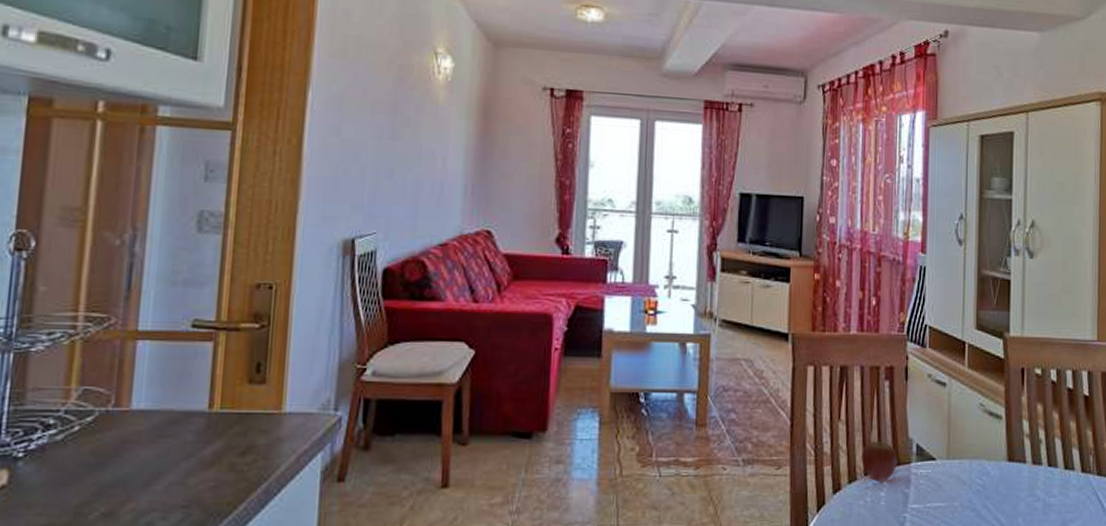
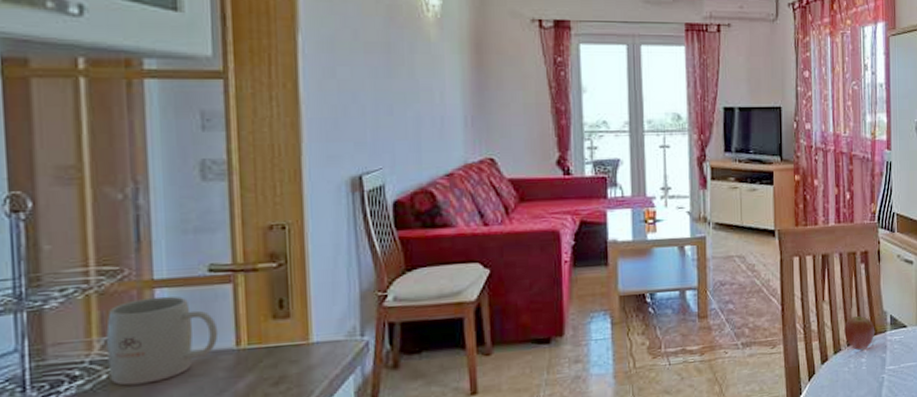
mug: none [82,349,194,440] -> present [106,296,219,386]

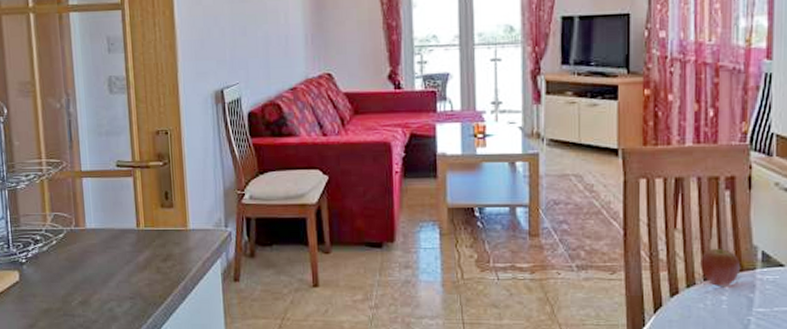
mug: present [106,296,219,386] -> none [54,184,125,250]

